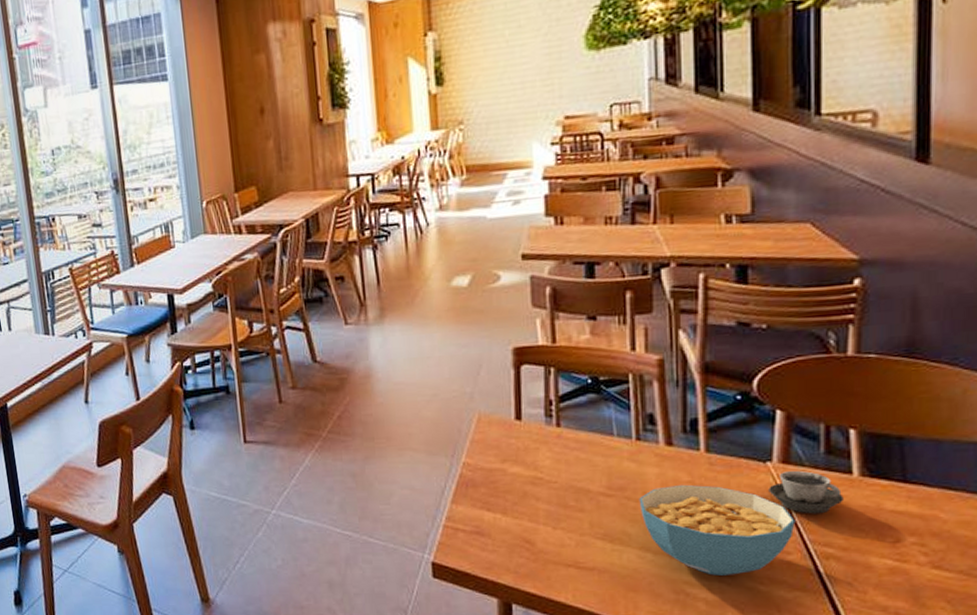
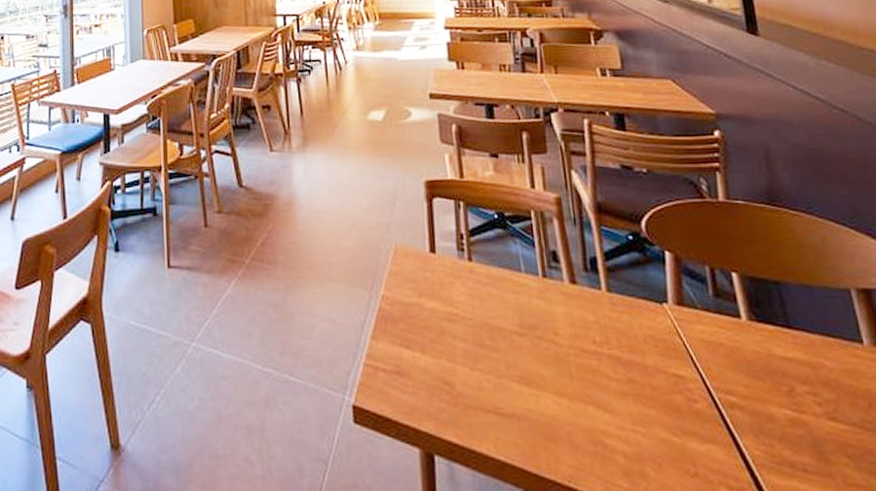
cereal bowl: present [639,484,795,576] -> none [550,324,697,425]
cup: present [769,470,843,514] -> none [668,312,737,359]

